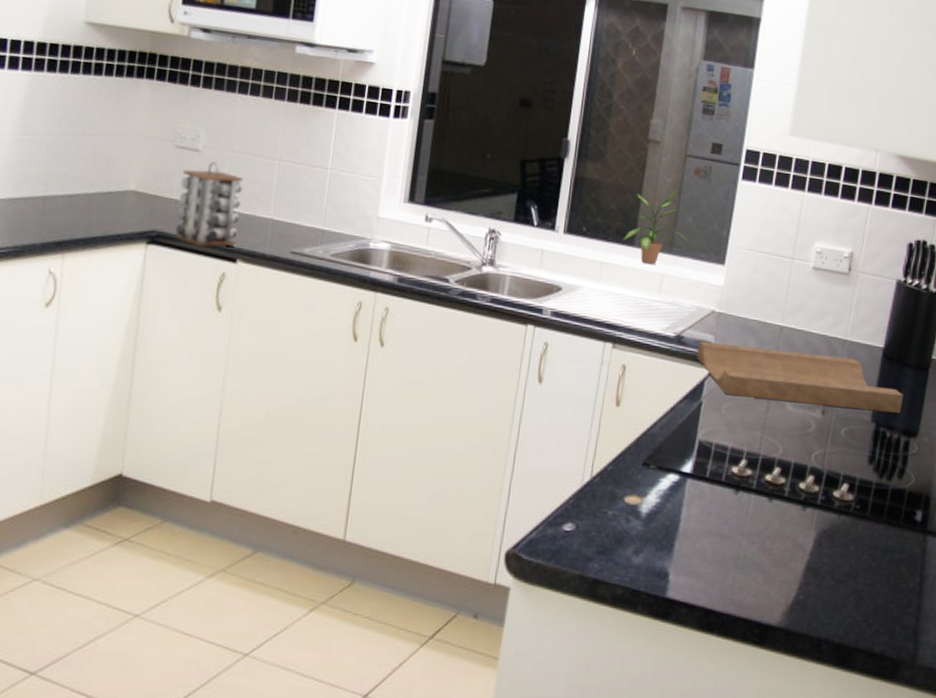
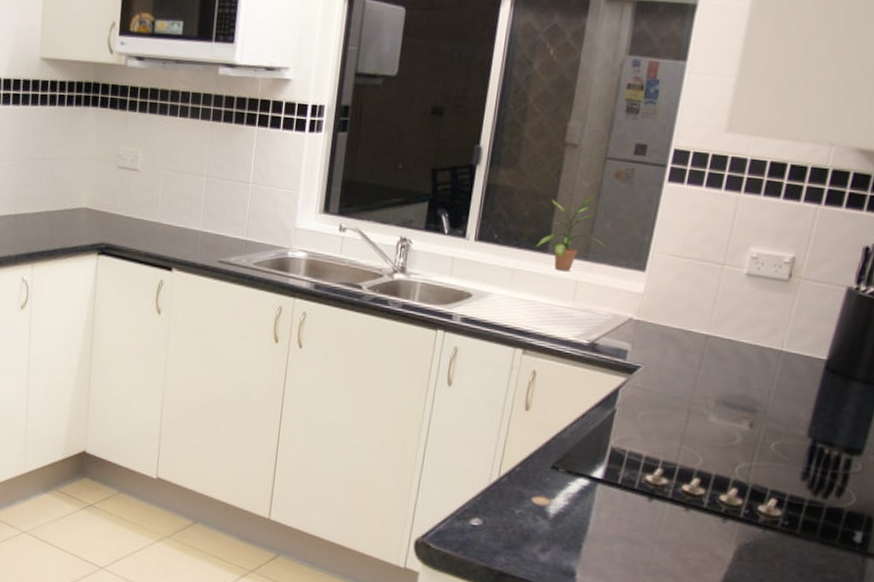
spice rack: present [175,162,244,248] -> none [120,180,176,258]
cutting board: present [697,341,903,413] -> none [611,348,848,430]

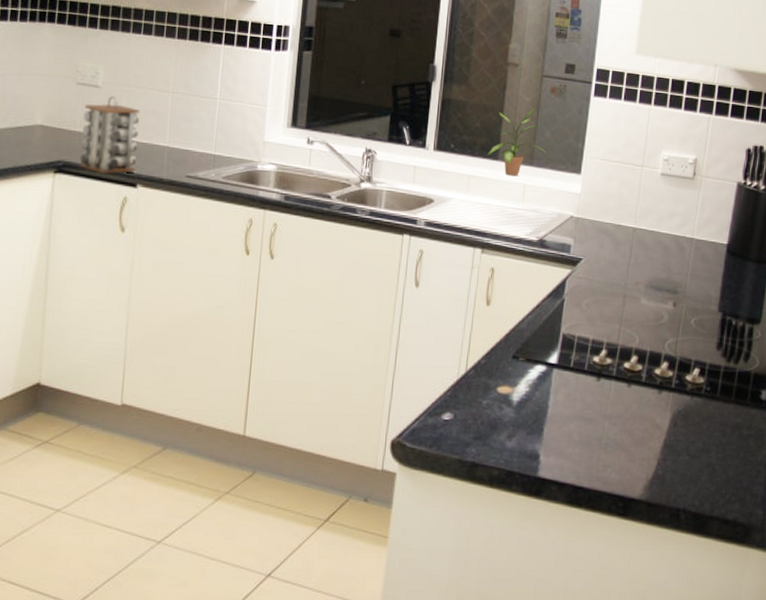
spice rack: none [120,180,176,258] -> present [80,96,141,175]

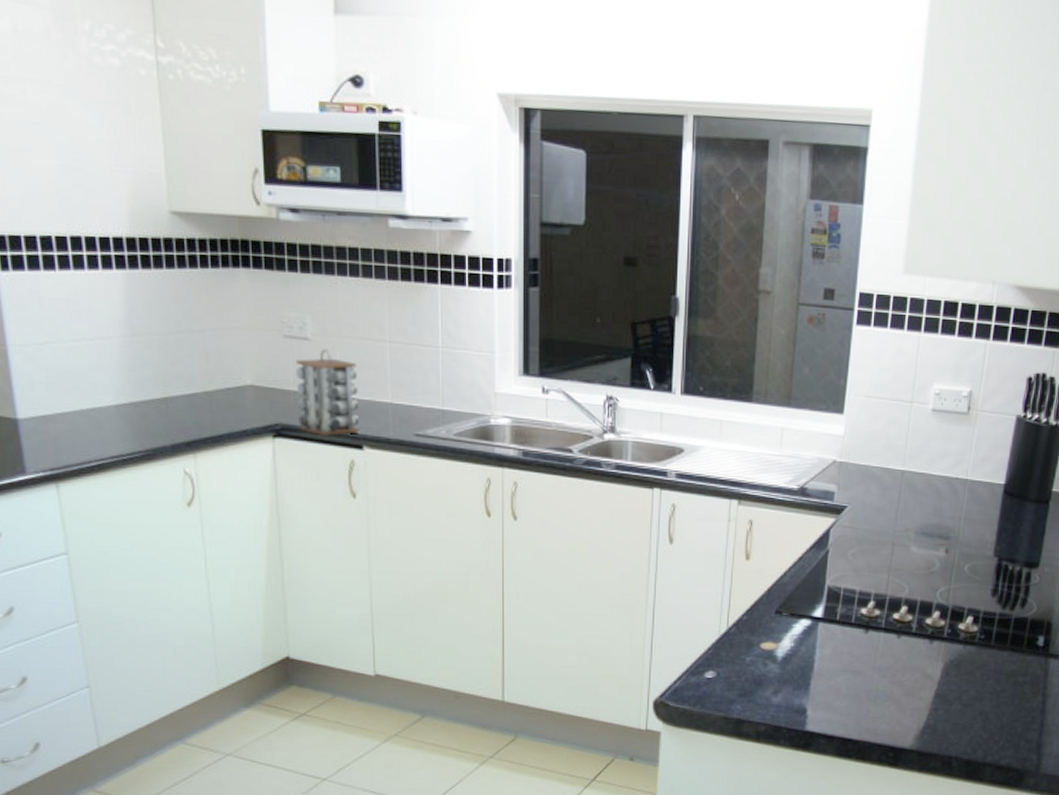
potted plant: present [487,106,548,176] -> none [740,339,806,420]

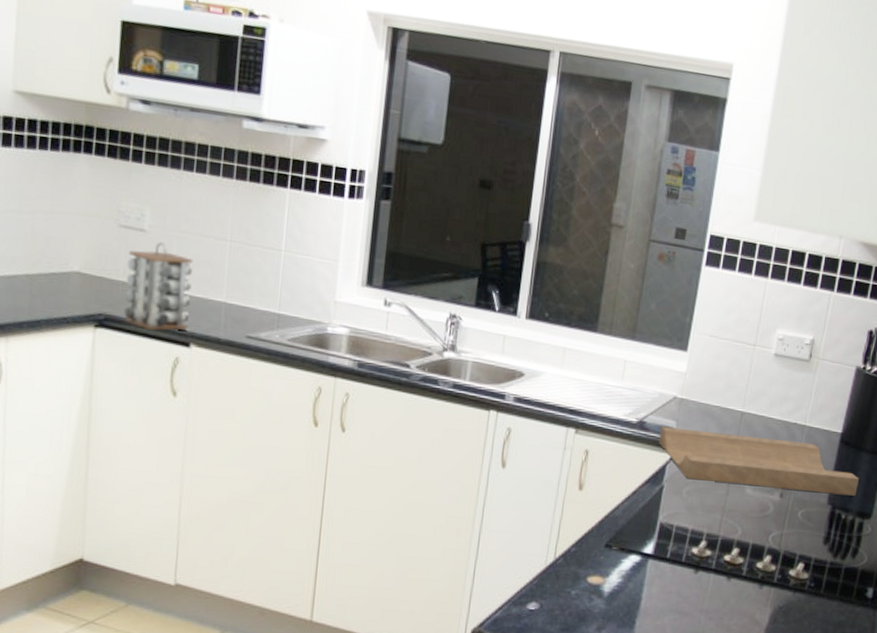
cutting board: none [821,491,1024,546] -> present [658,426,859,496]

